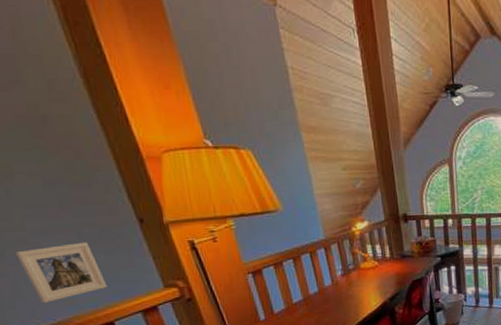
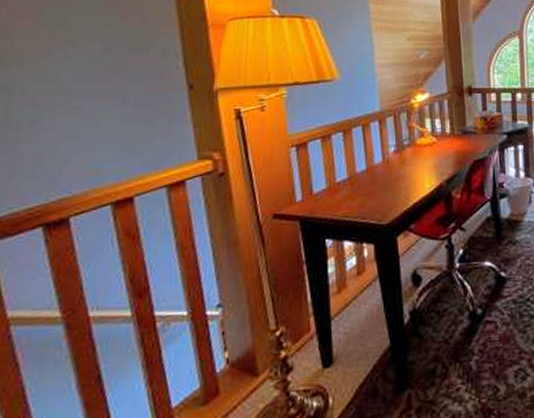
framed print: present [15,242,108,304] -> none [52,108,138,173]

